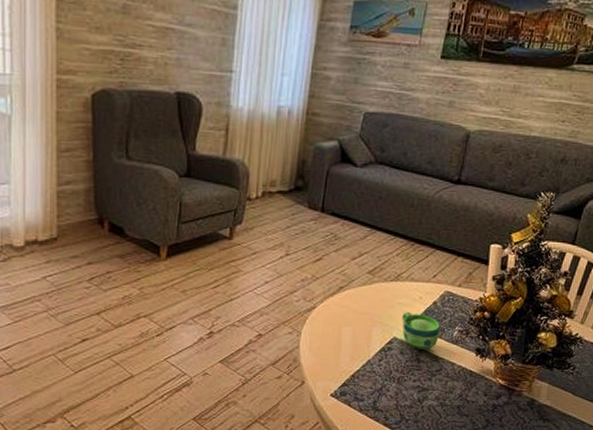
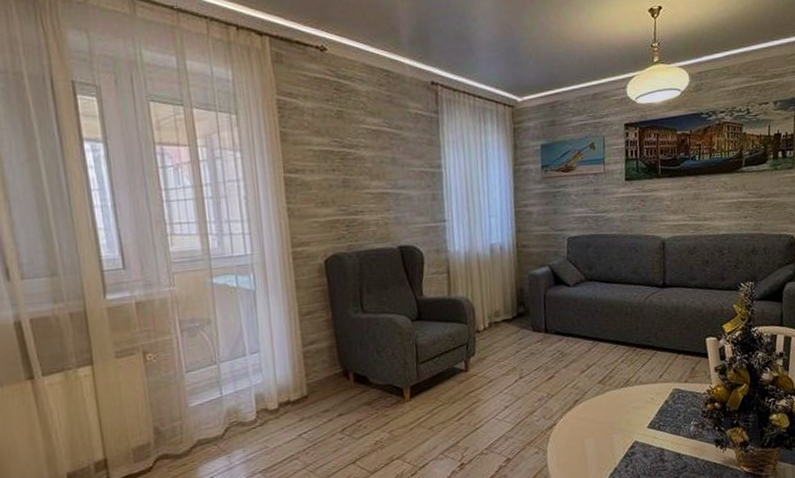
cup: present [402,311,440,349] -> none [638,413,678,450]

